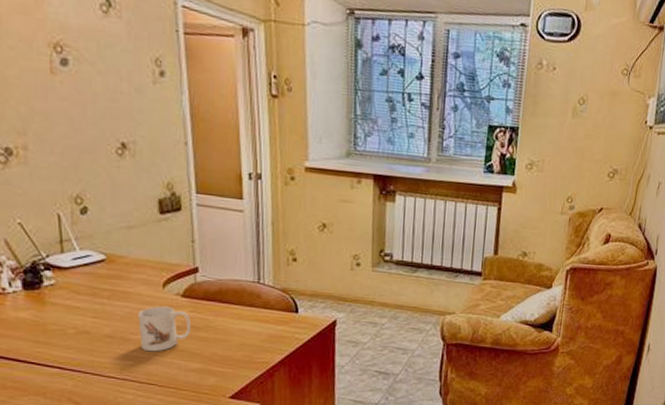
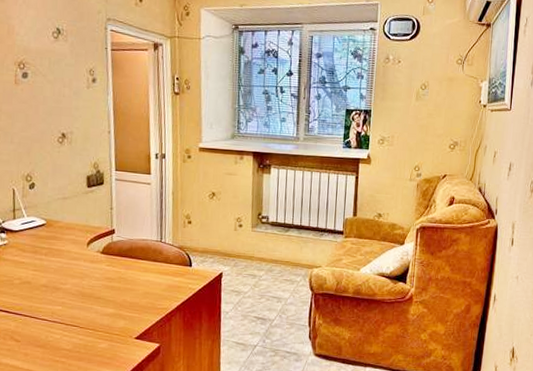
mug: present [138,306,191,352] -> none [67,261,107,299]

